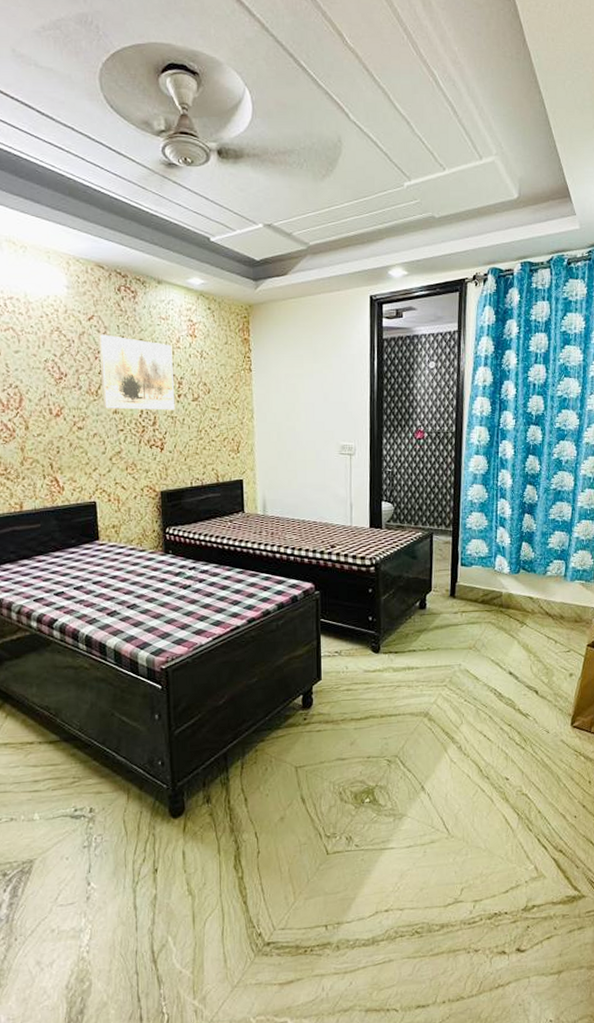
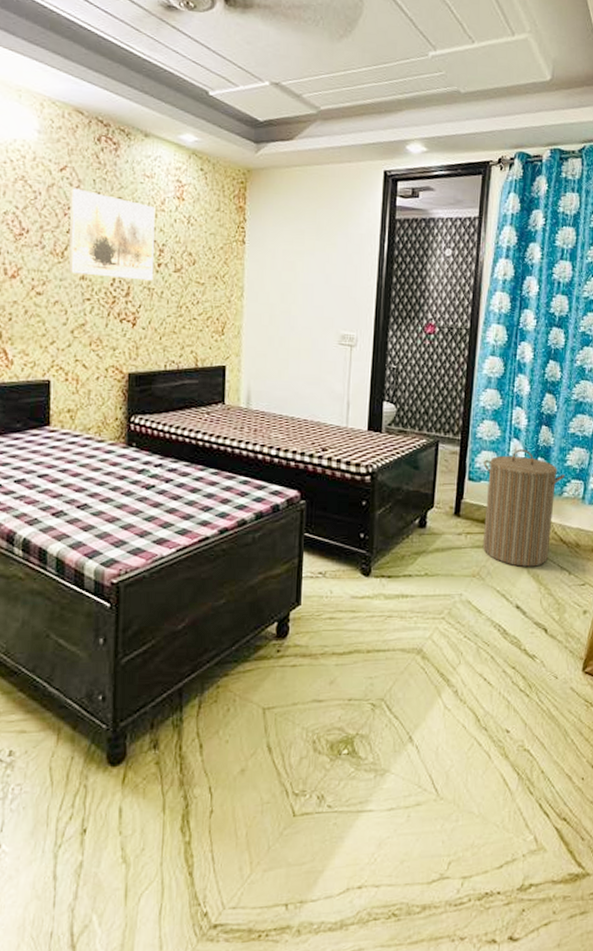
laundry hamper: none [474,536,547,638] -> present [482,449,564,567]

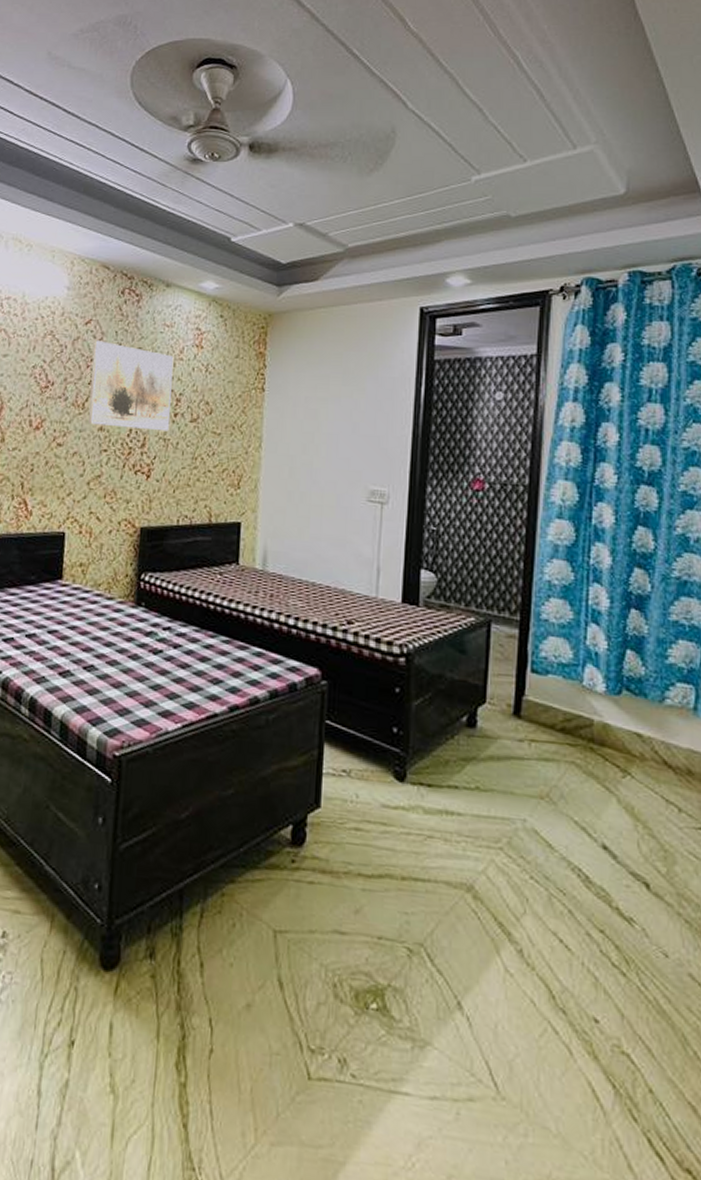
laundry hamper: present [482,449,564,567] -> none [551,637,666,795]

